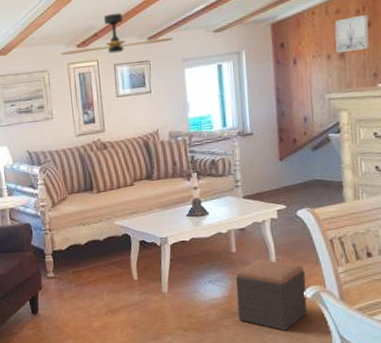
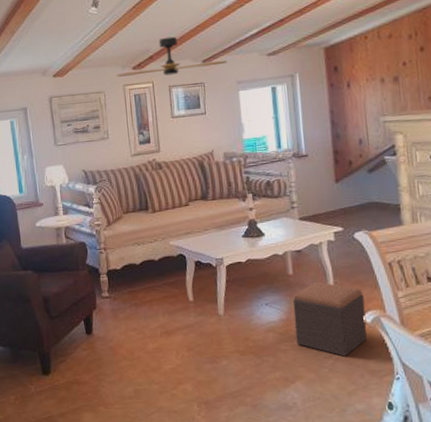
wall art: present [334,14,369,52] -> none [387,39,423,76]

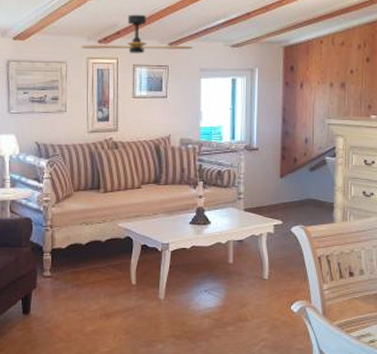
footstool: present [292,282,367,357] -> none [229,272,294,343]

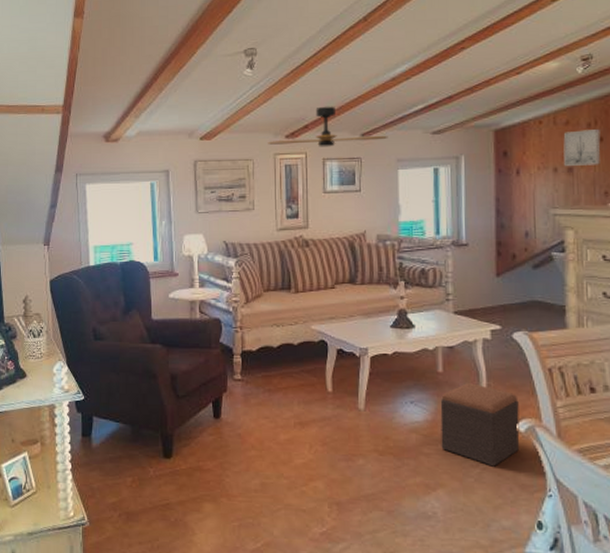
footstool: none [229,272,294,343] -> present [440,383,520,467]
wall art: none [339,50,368,82] -> present [563,128,601,166]

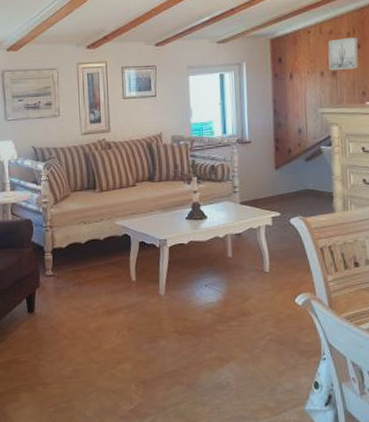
ceiling fan: present [268,106,388,147] -> none [71,18,179,56]
footstool: present [440,383,520,467] -> none [230,265,298,338]

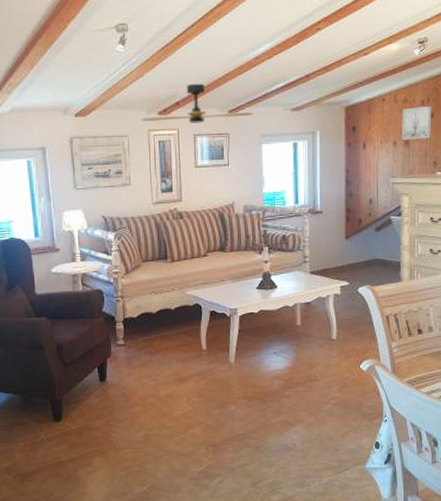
ceiling fan: none [71,18,179,56] -> present [142,83,253,123]

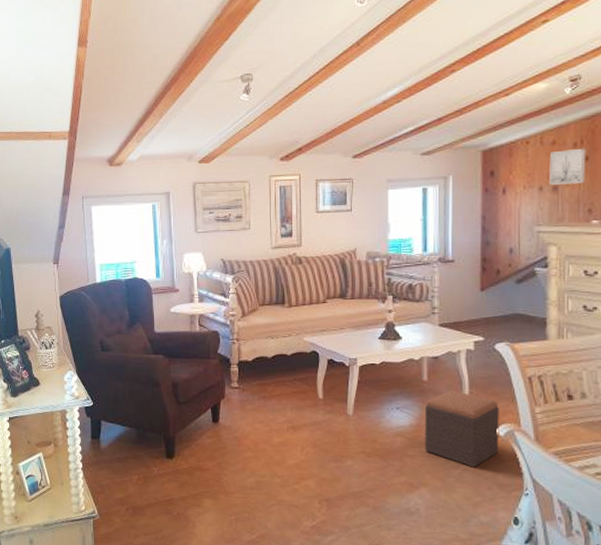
ceiling fan: present [142,83,253,123] -> none [263,129,379,169]
footstool: none [298,333,363,402] -> present [424,391,499,468]

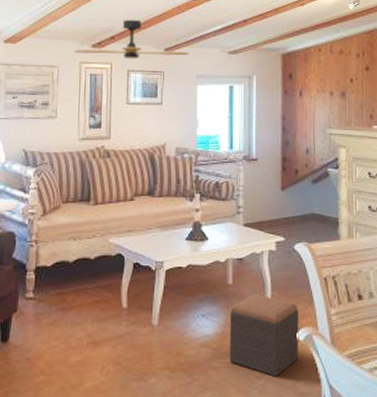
ceiling fan: none [263,129,379,169] -> present [74,19,189,59]
wall art: present [549,148,586,185] -> none [338,59,367,91]

